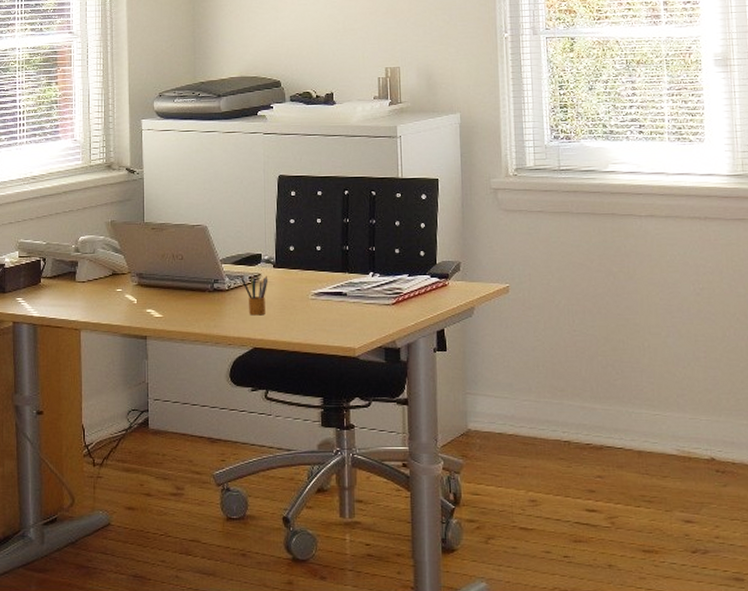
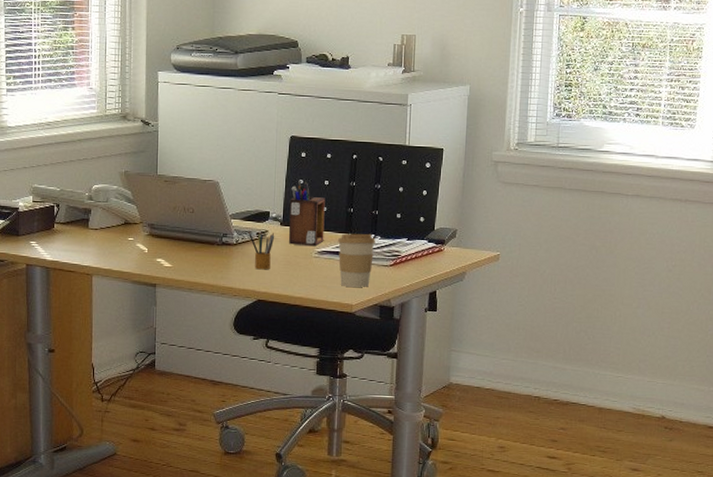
desk organizer: none [281,219,320,288] -> present [288,180,325,247]
coffee cup: none [334,271,375,329] -> present [337,233,375,287]

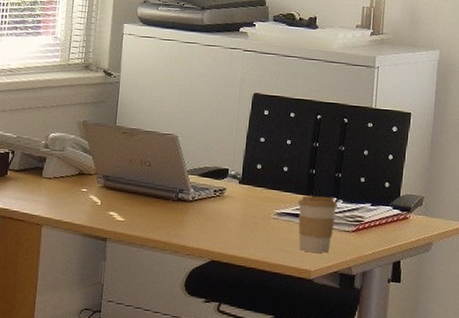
pencil box: present [248,231,275,270] -> none [205,188,233,230]
desk organizer: present [288,180,325,247] -> none [247,138,287,208]

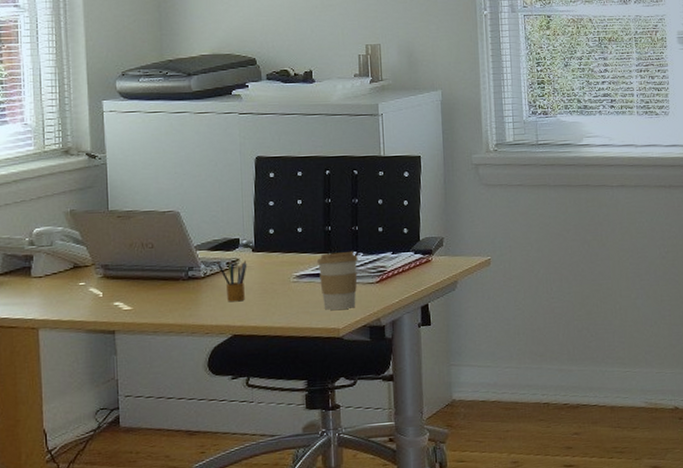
pencil box: none [205,188,233,230] -> present [216,260,247,302]

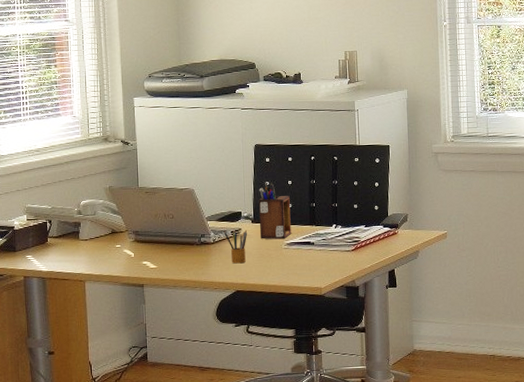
desk organizer: none [260,201,302,272] -> present [258,182,291,239]
coffee cup: present [316,251,358,310] -> none [303,224,337,272]

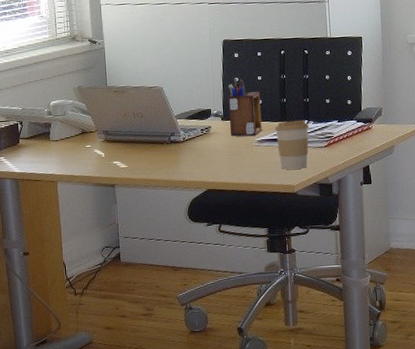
pencil box: present [223,229,248,264] -> none [193,127,218,162]
coffee cup: none [303,224,337,272] -> present [274,119,309,170]

